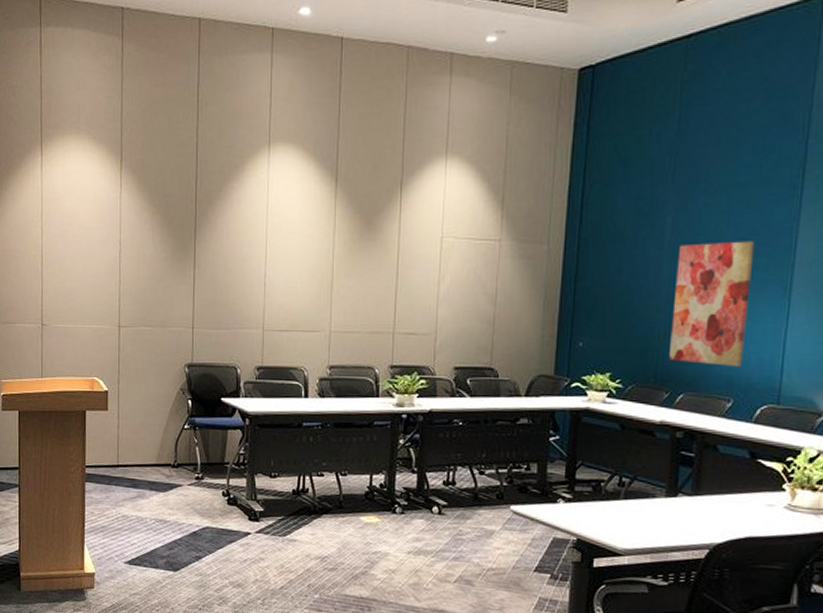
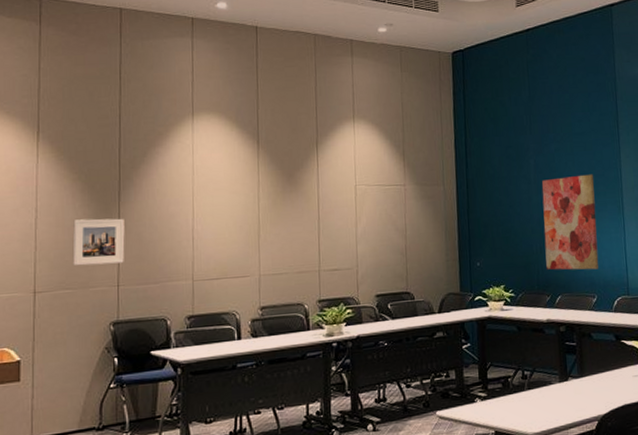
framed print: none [152,256,200,304] -> present [72,218,125,266]

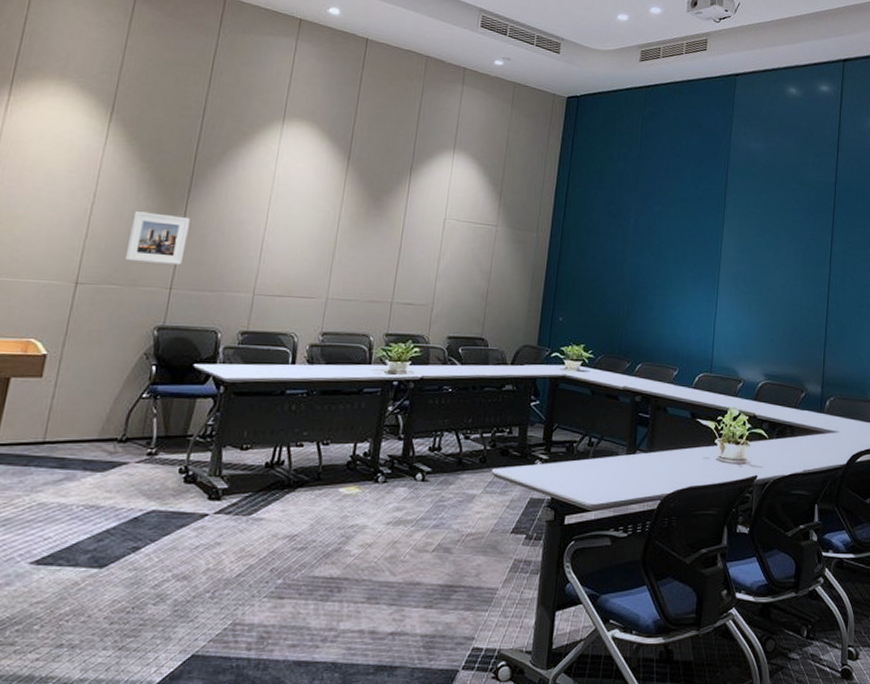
wall art: present [542,174,599,270] -> none [631,241,694,342]

